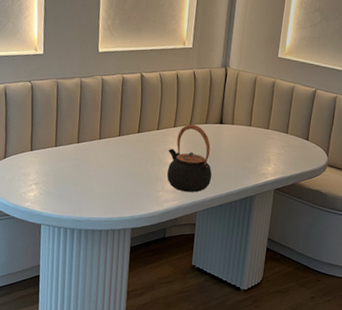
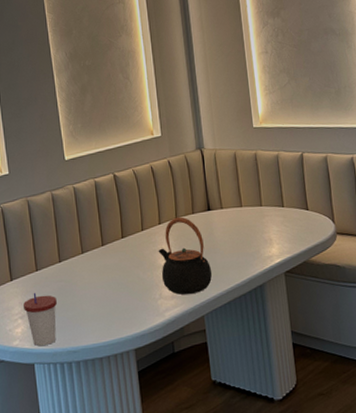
cup: none [39,164,70,212] -> present [24,292,57,347]

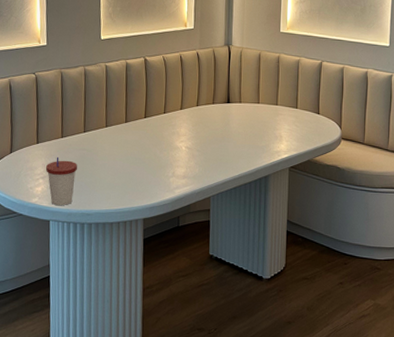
teapot: present [158,217,213,295] -> none [176,105,224,176]

